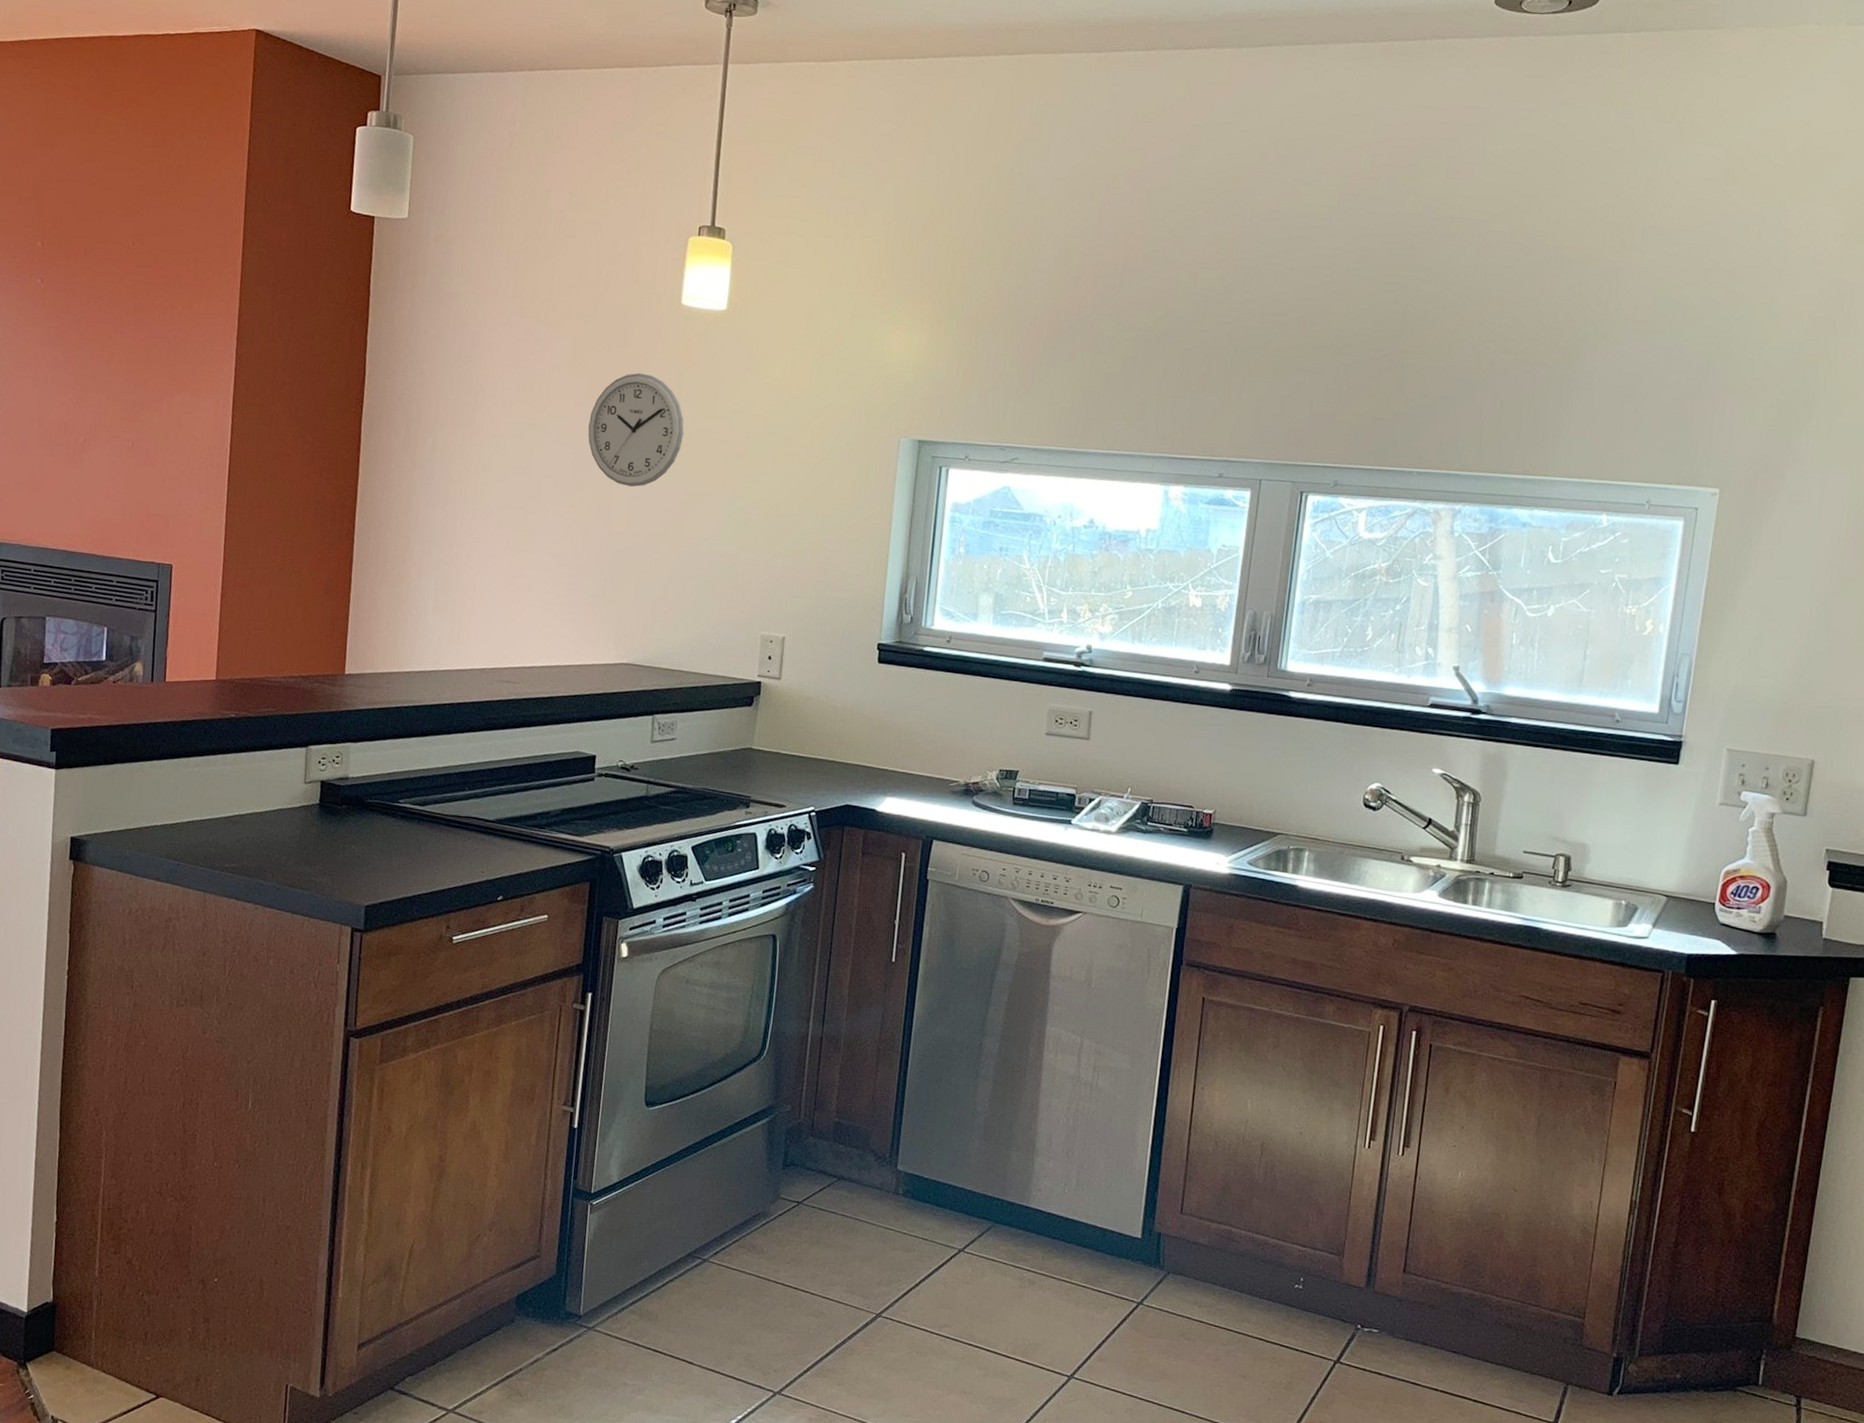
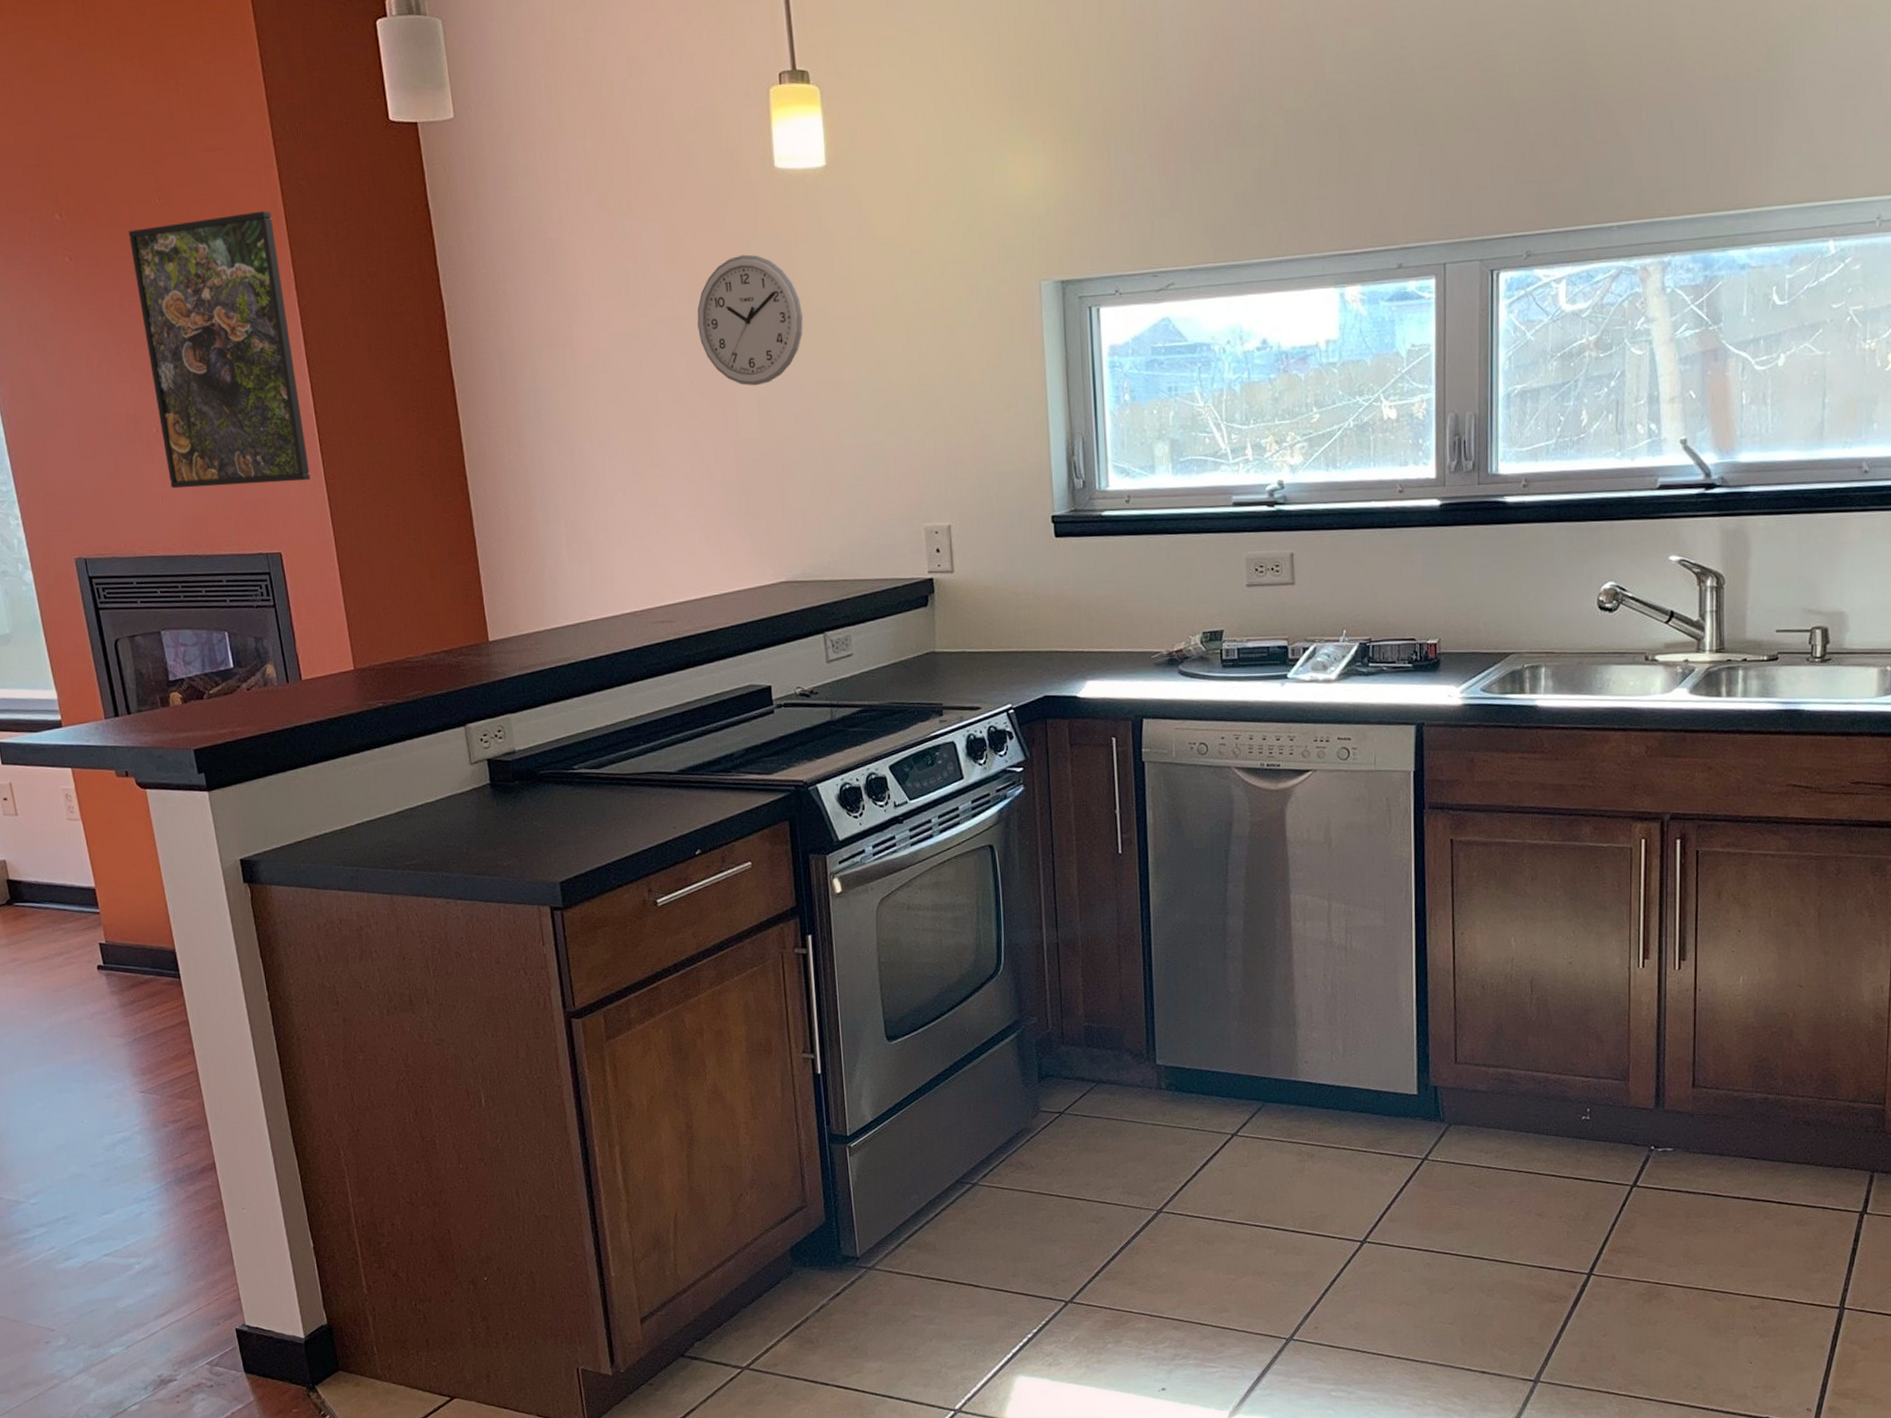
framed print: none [85,265,229,505] -> present [129,210,310,489]

